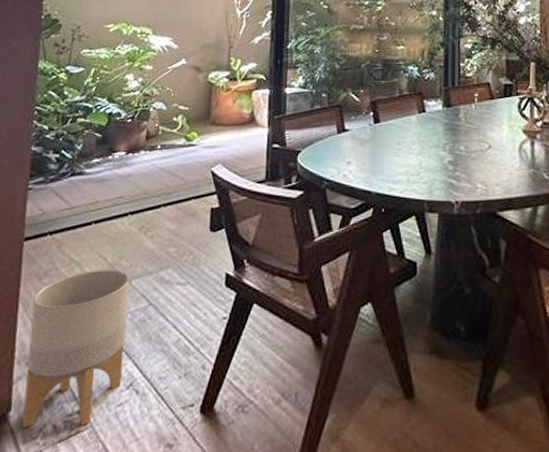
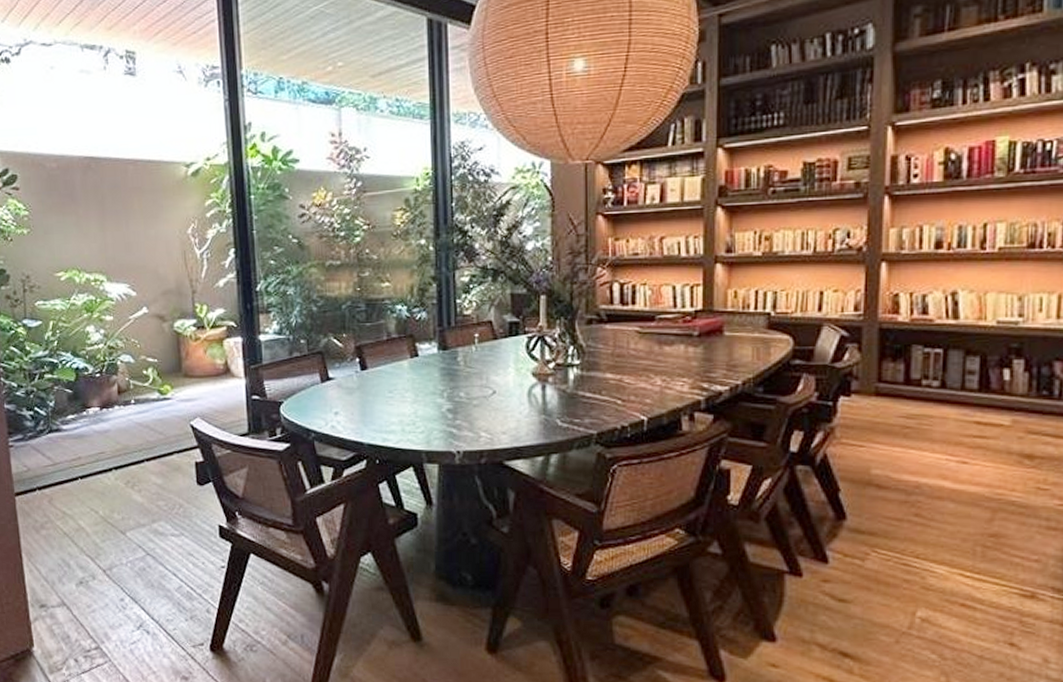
planter: present [22,269,130,428] -> none [35,521,131,661]

